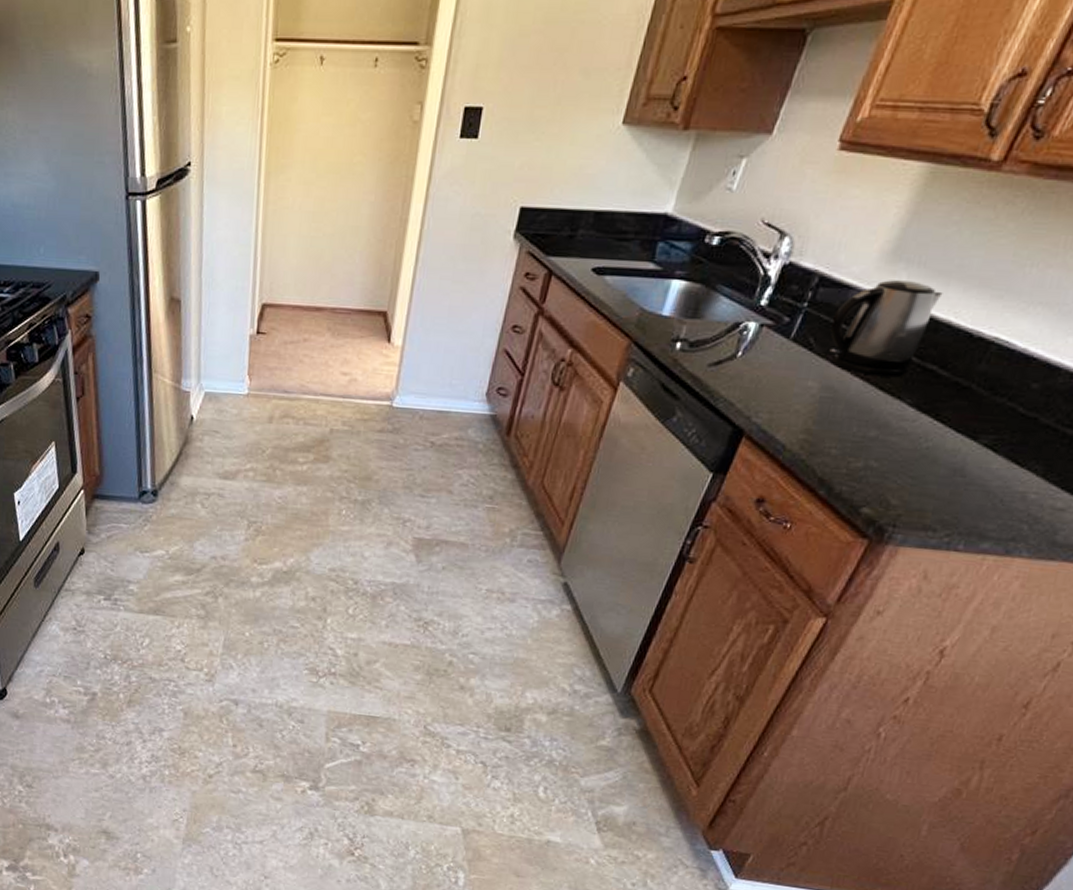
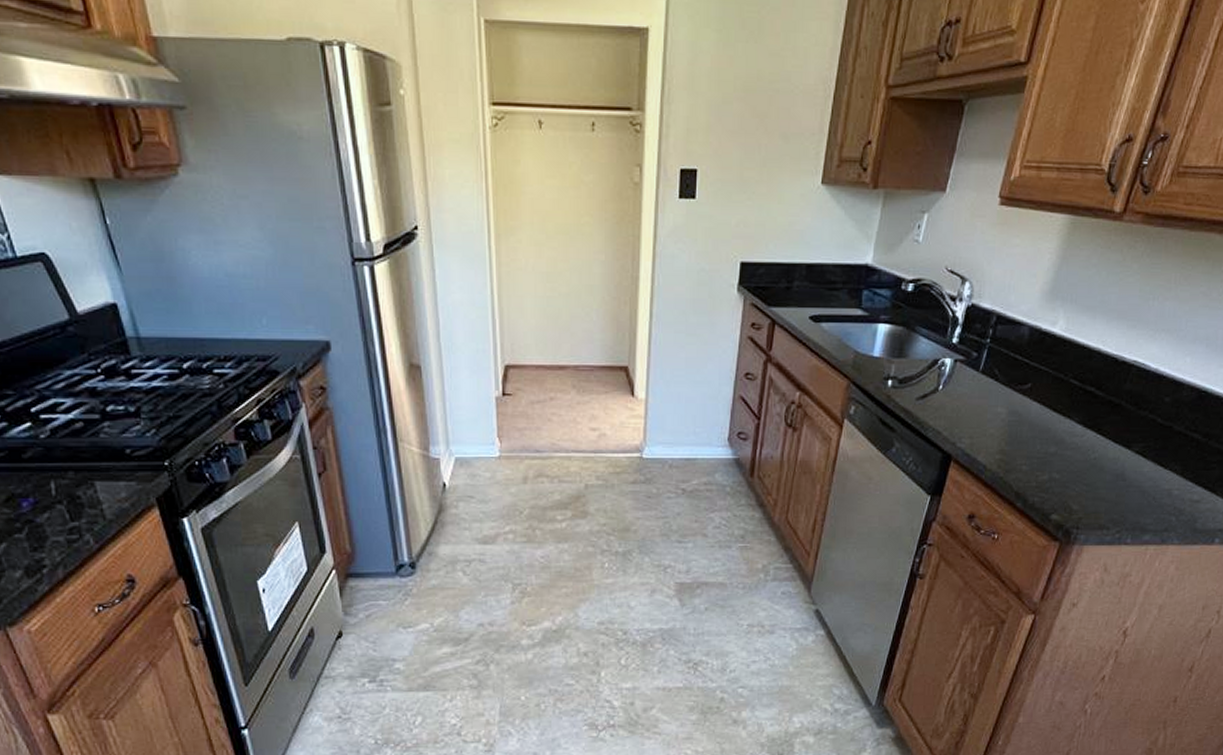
kettle: present [829,280,943,378] -> none [1010,316,1092,400]

